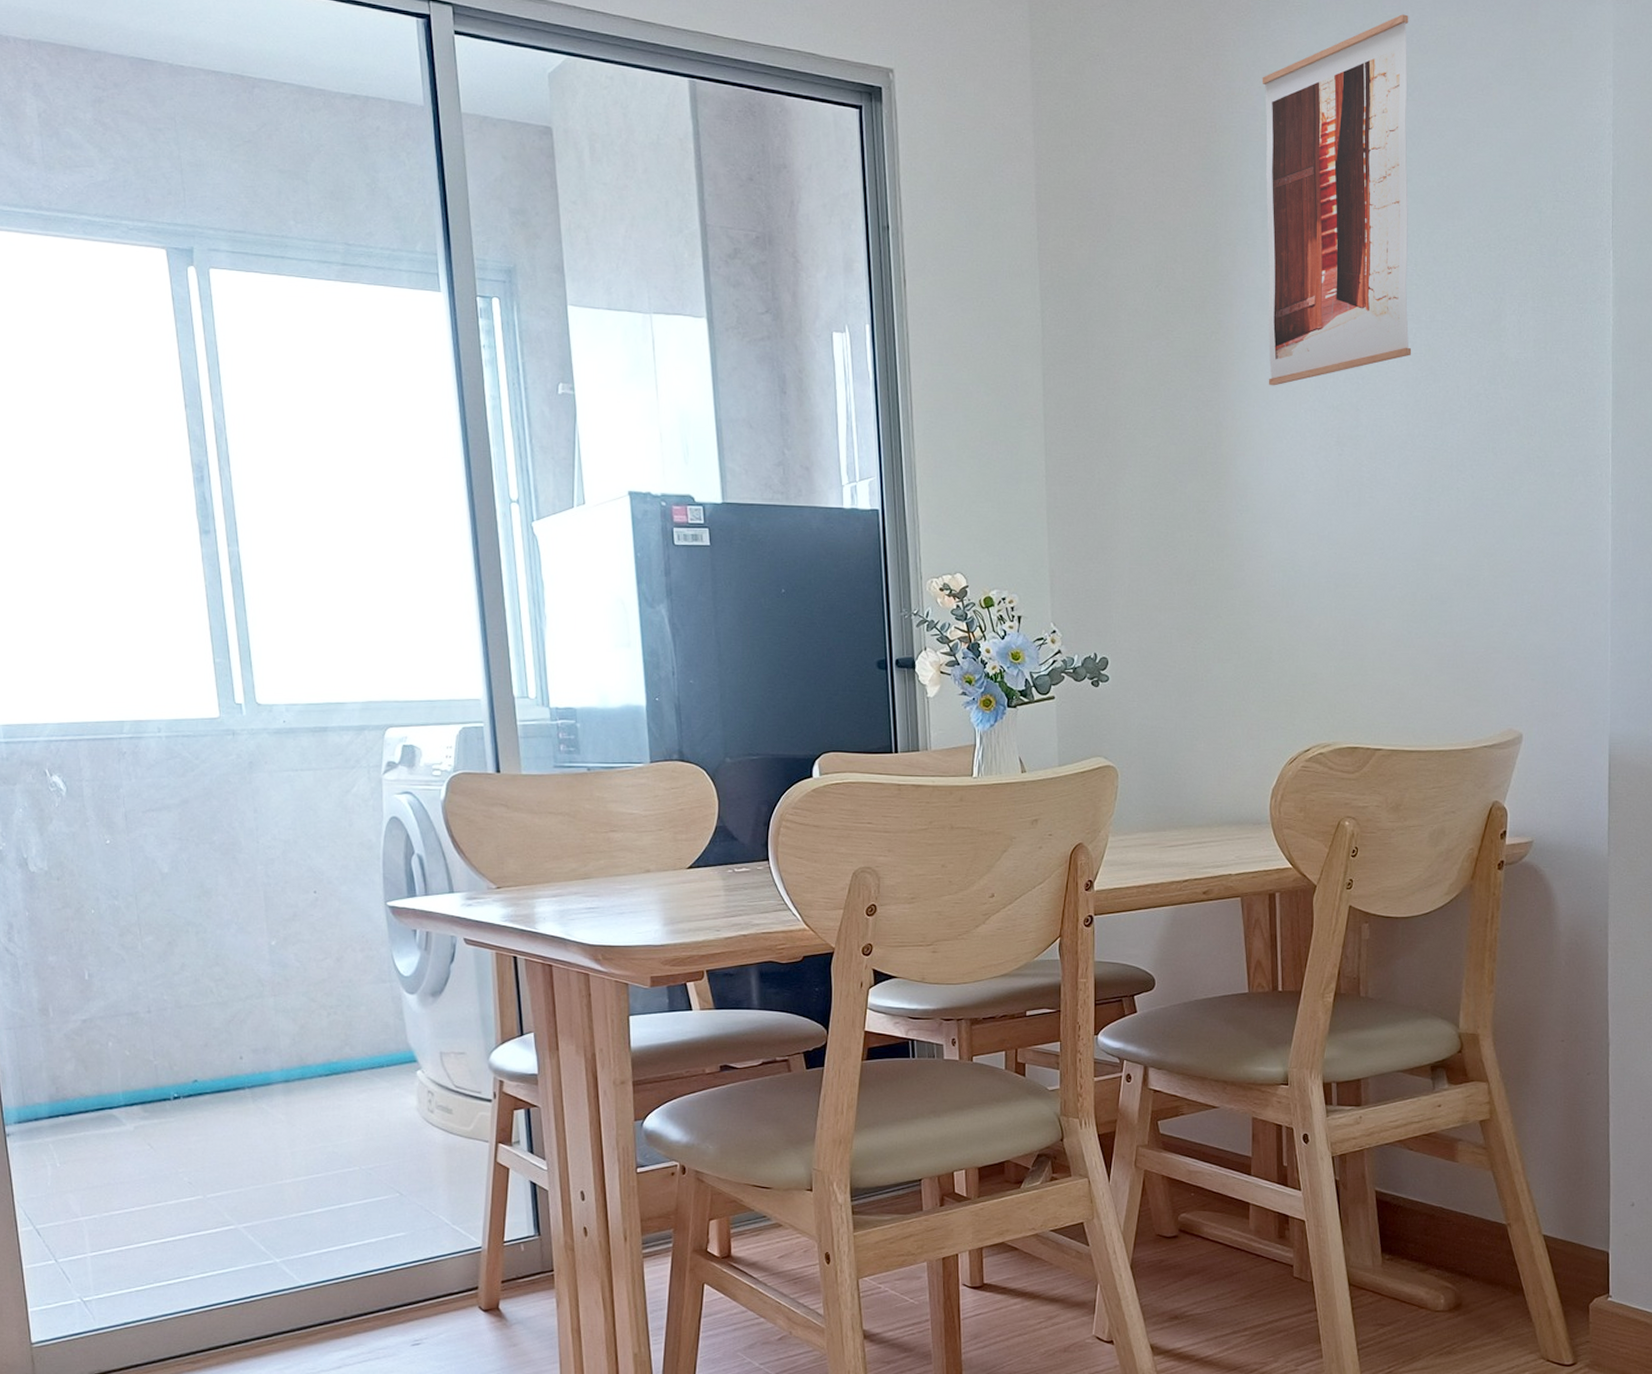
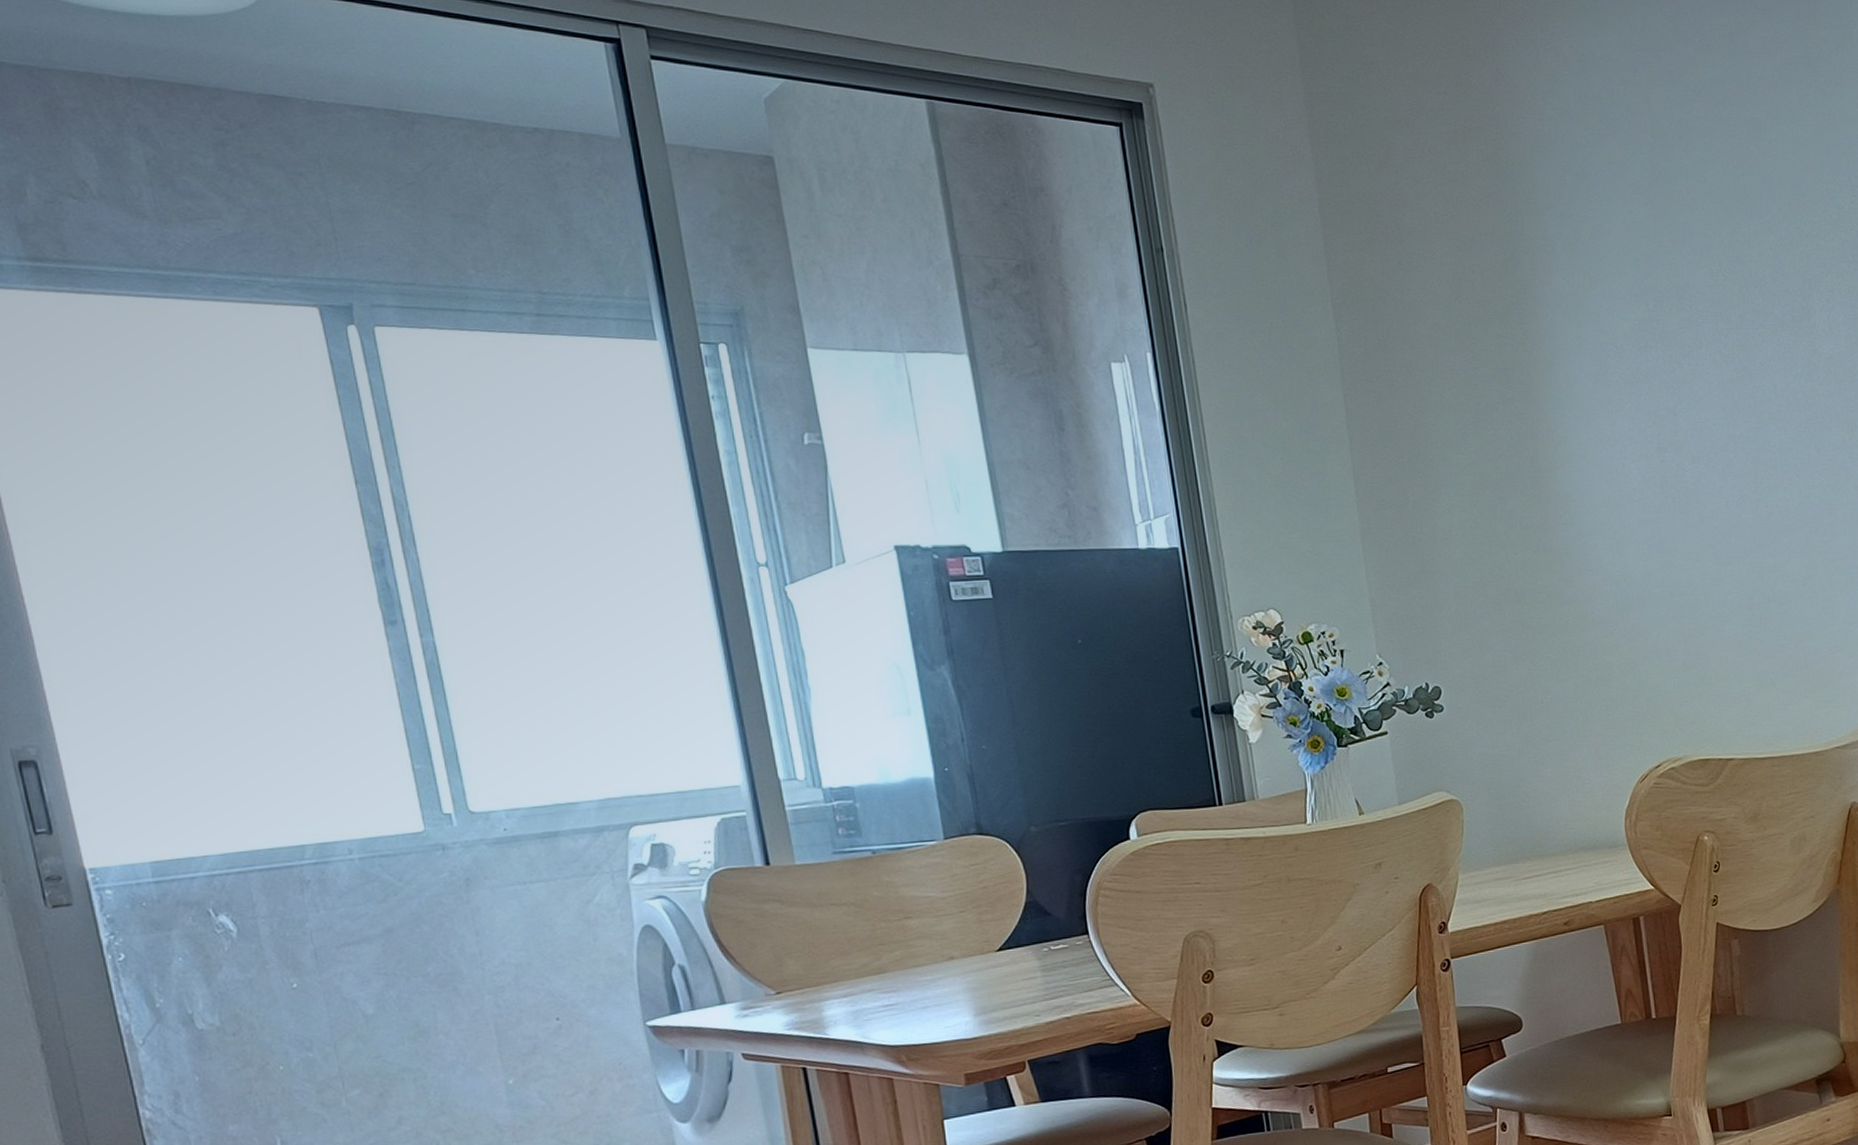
wall art: present [1262,14,1412,386] -> none [1545,15,1725,395]

